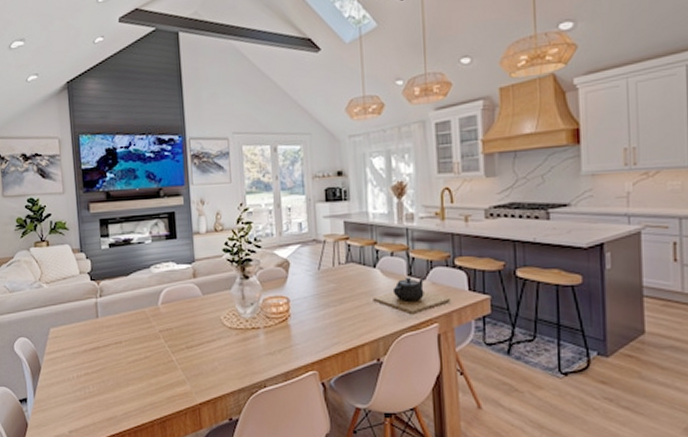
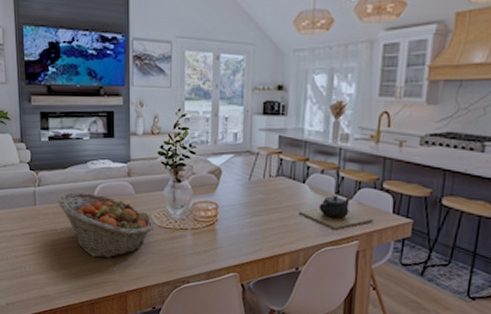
fruit basket: none [121,298,225,369] -> present [57,192,154,258]

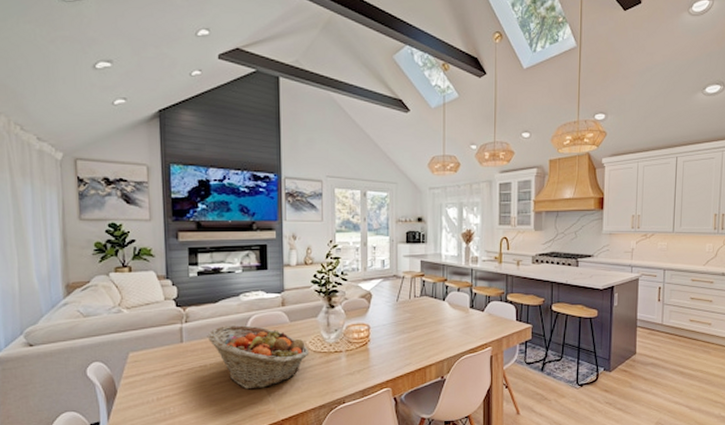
teapot: present [298,195,375,230] -> none [441,309,503,339]

